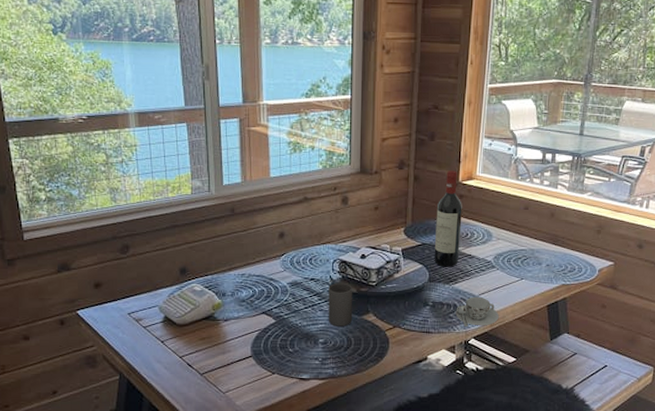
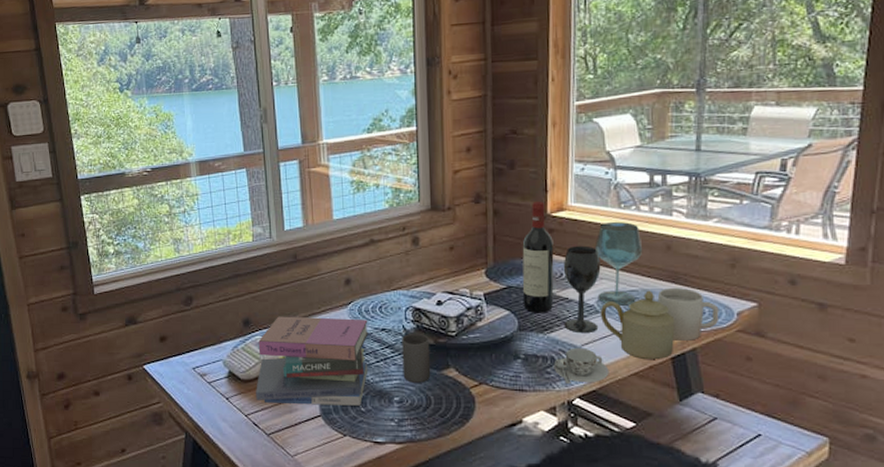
books: none [191,265,299,347] -> present [256,316,369,406]
wine glass: none [466,210,499,284] -> present [563,245,601,332]
wine glass: none [494,192,533,262] -> present [594,222,643,306]
sugar bowl: none [495,250,552,307] -> present [600,290,675,360]
mug: none [540,249,586,292] -> present [657,288,719,341]

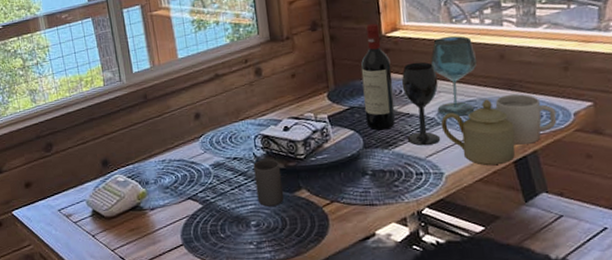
books: present [256,316,369,406] -> none [117,150,224,237]
teacup: present [554,347,609,385] -> none [400,159,455,196]

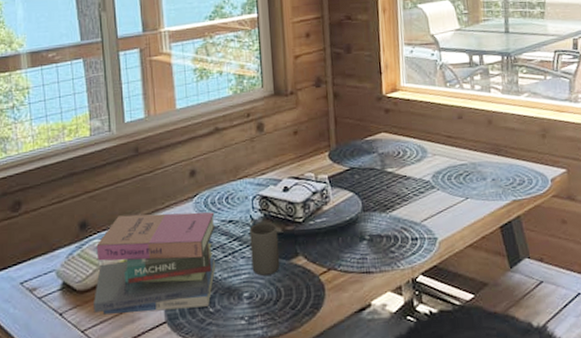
books: none [117,150,224,237] -> present [94,212,216,314]
wine bottle: present [361,23,396,131] -> none [362,83,394,193]
wine glass: present [401,61,440,145] -> none [400,123,434,209]
wine glass: present [430,36,478,116] -> none [426,100,469,180]
sugar bowl: present [440,99,516,166] -> none [435,163,502,231]
mug: present [495,94,557,145] -> none [484,159,537,210]

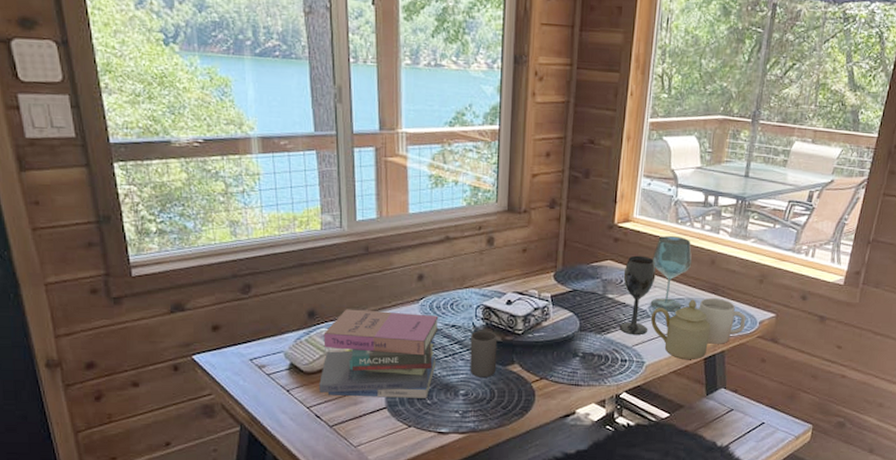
wine glass: none [400,123,434,209] -> present [619,255,656,334]
wine glass: none [426,100,469,180] -> present [650,236,692,312]
sugar bowl: none [435,163,502,231] -> present [650,299,711,360]
mug: none [484,159,537,210] -> present [699,298,746,344]

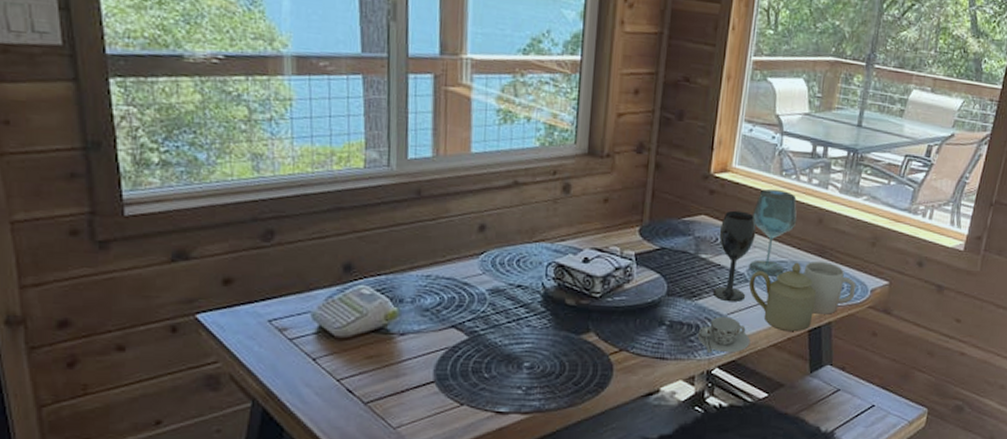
books: present [319,309,439,398] -> none [353,262,502,371]
cup: present [470,330,498,377] -> none [537,291,571,348]
teacup: none [607,348,653,380] -> present [697,316,751,354]

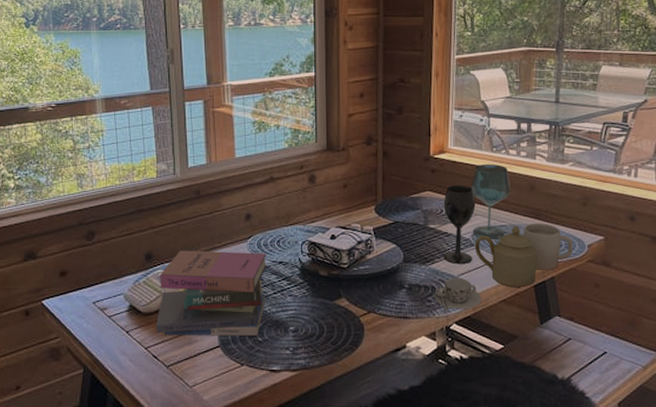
books: none [353,262,502,371] -> present [156,250,267,336]

